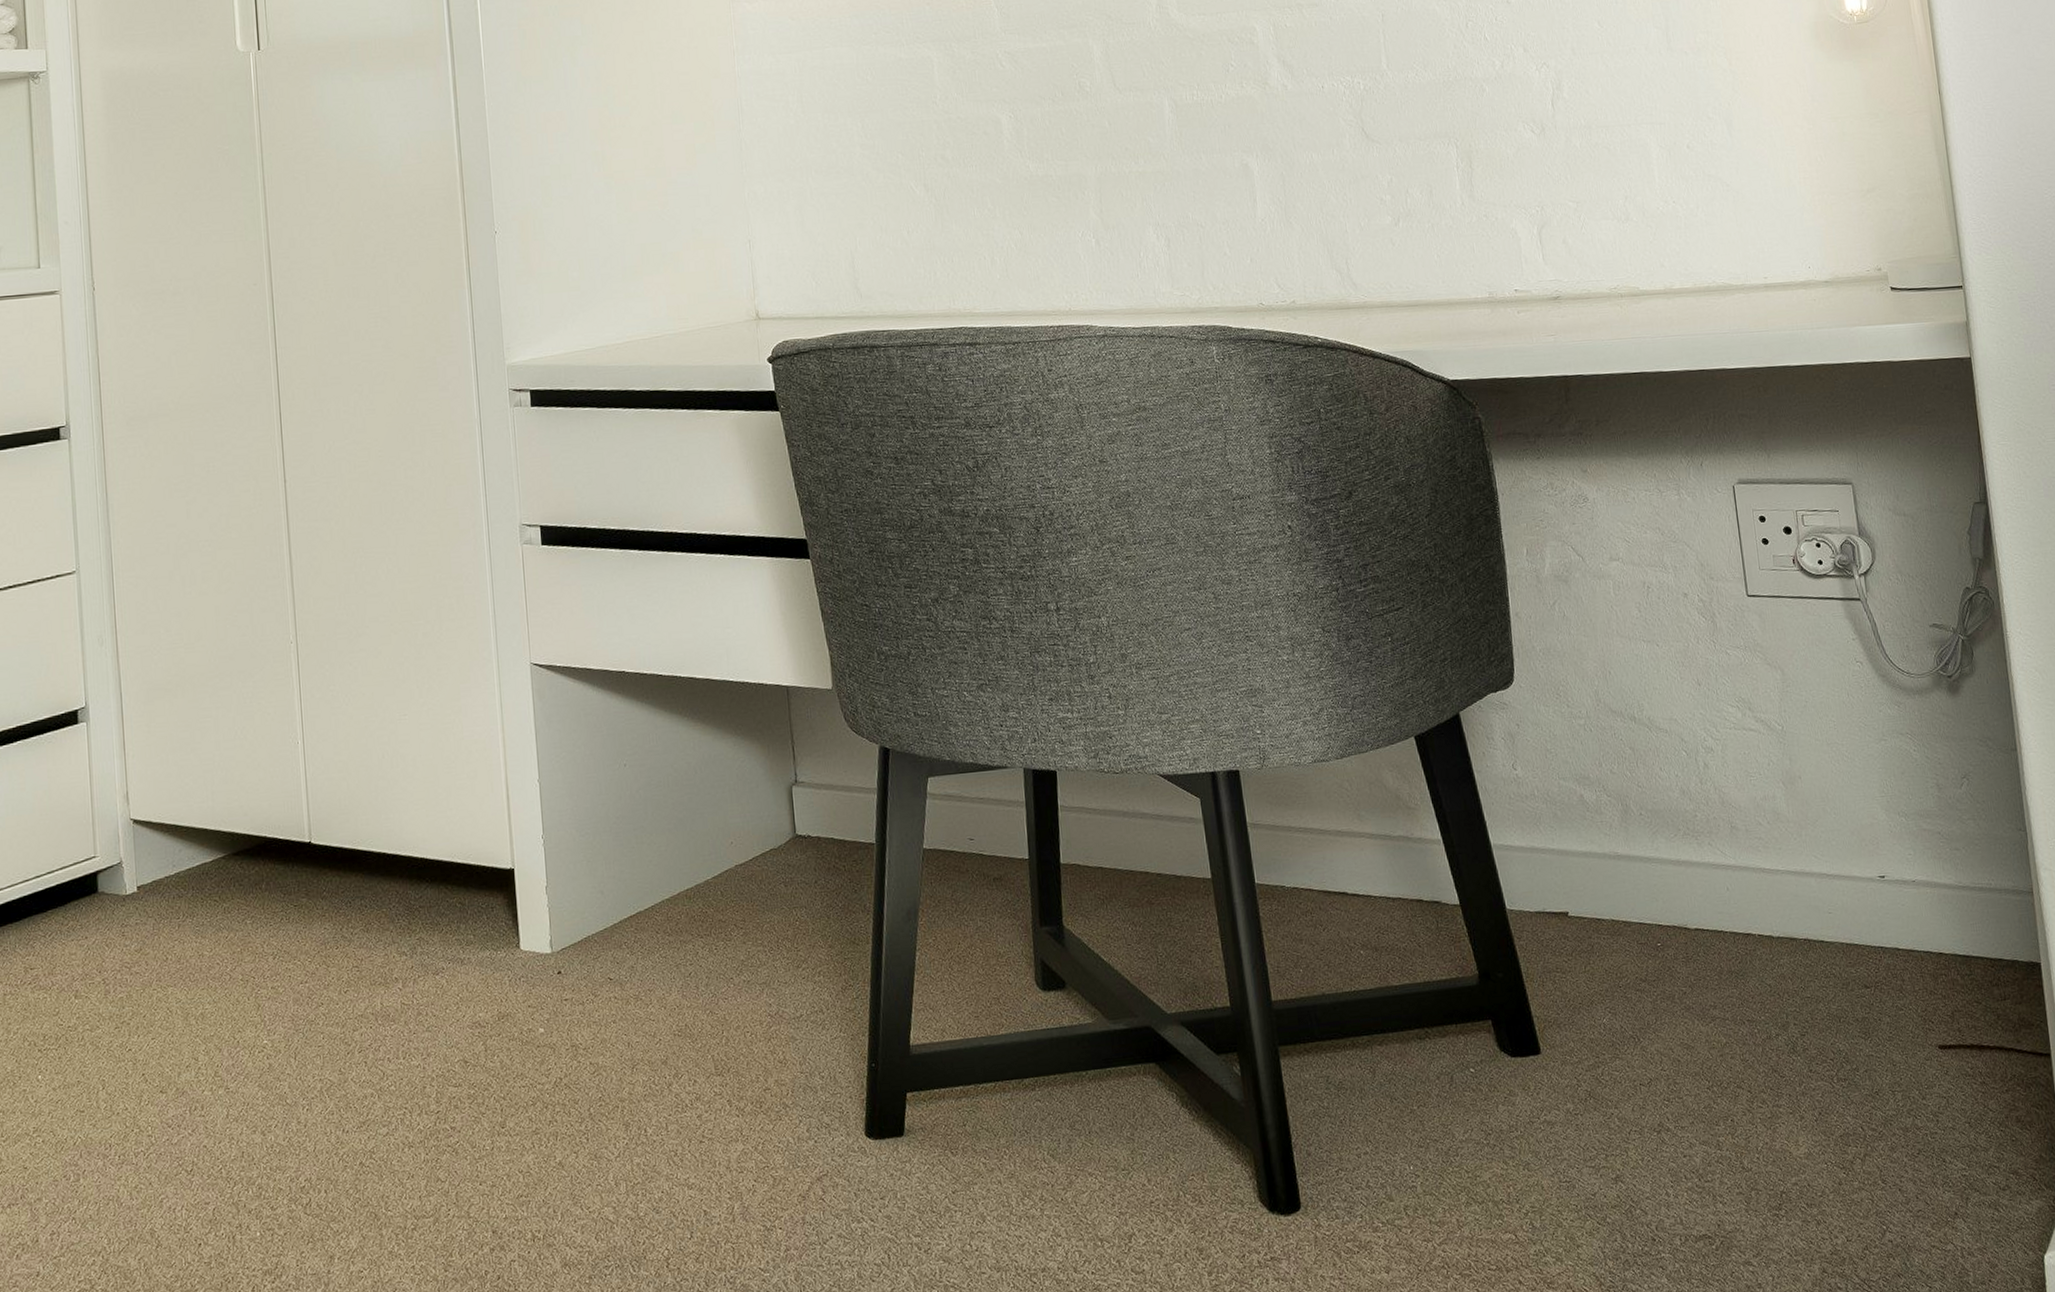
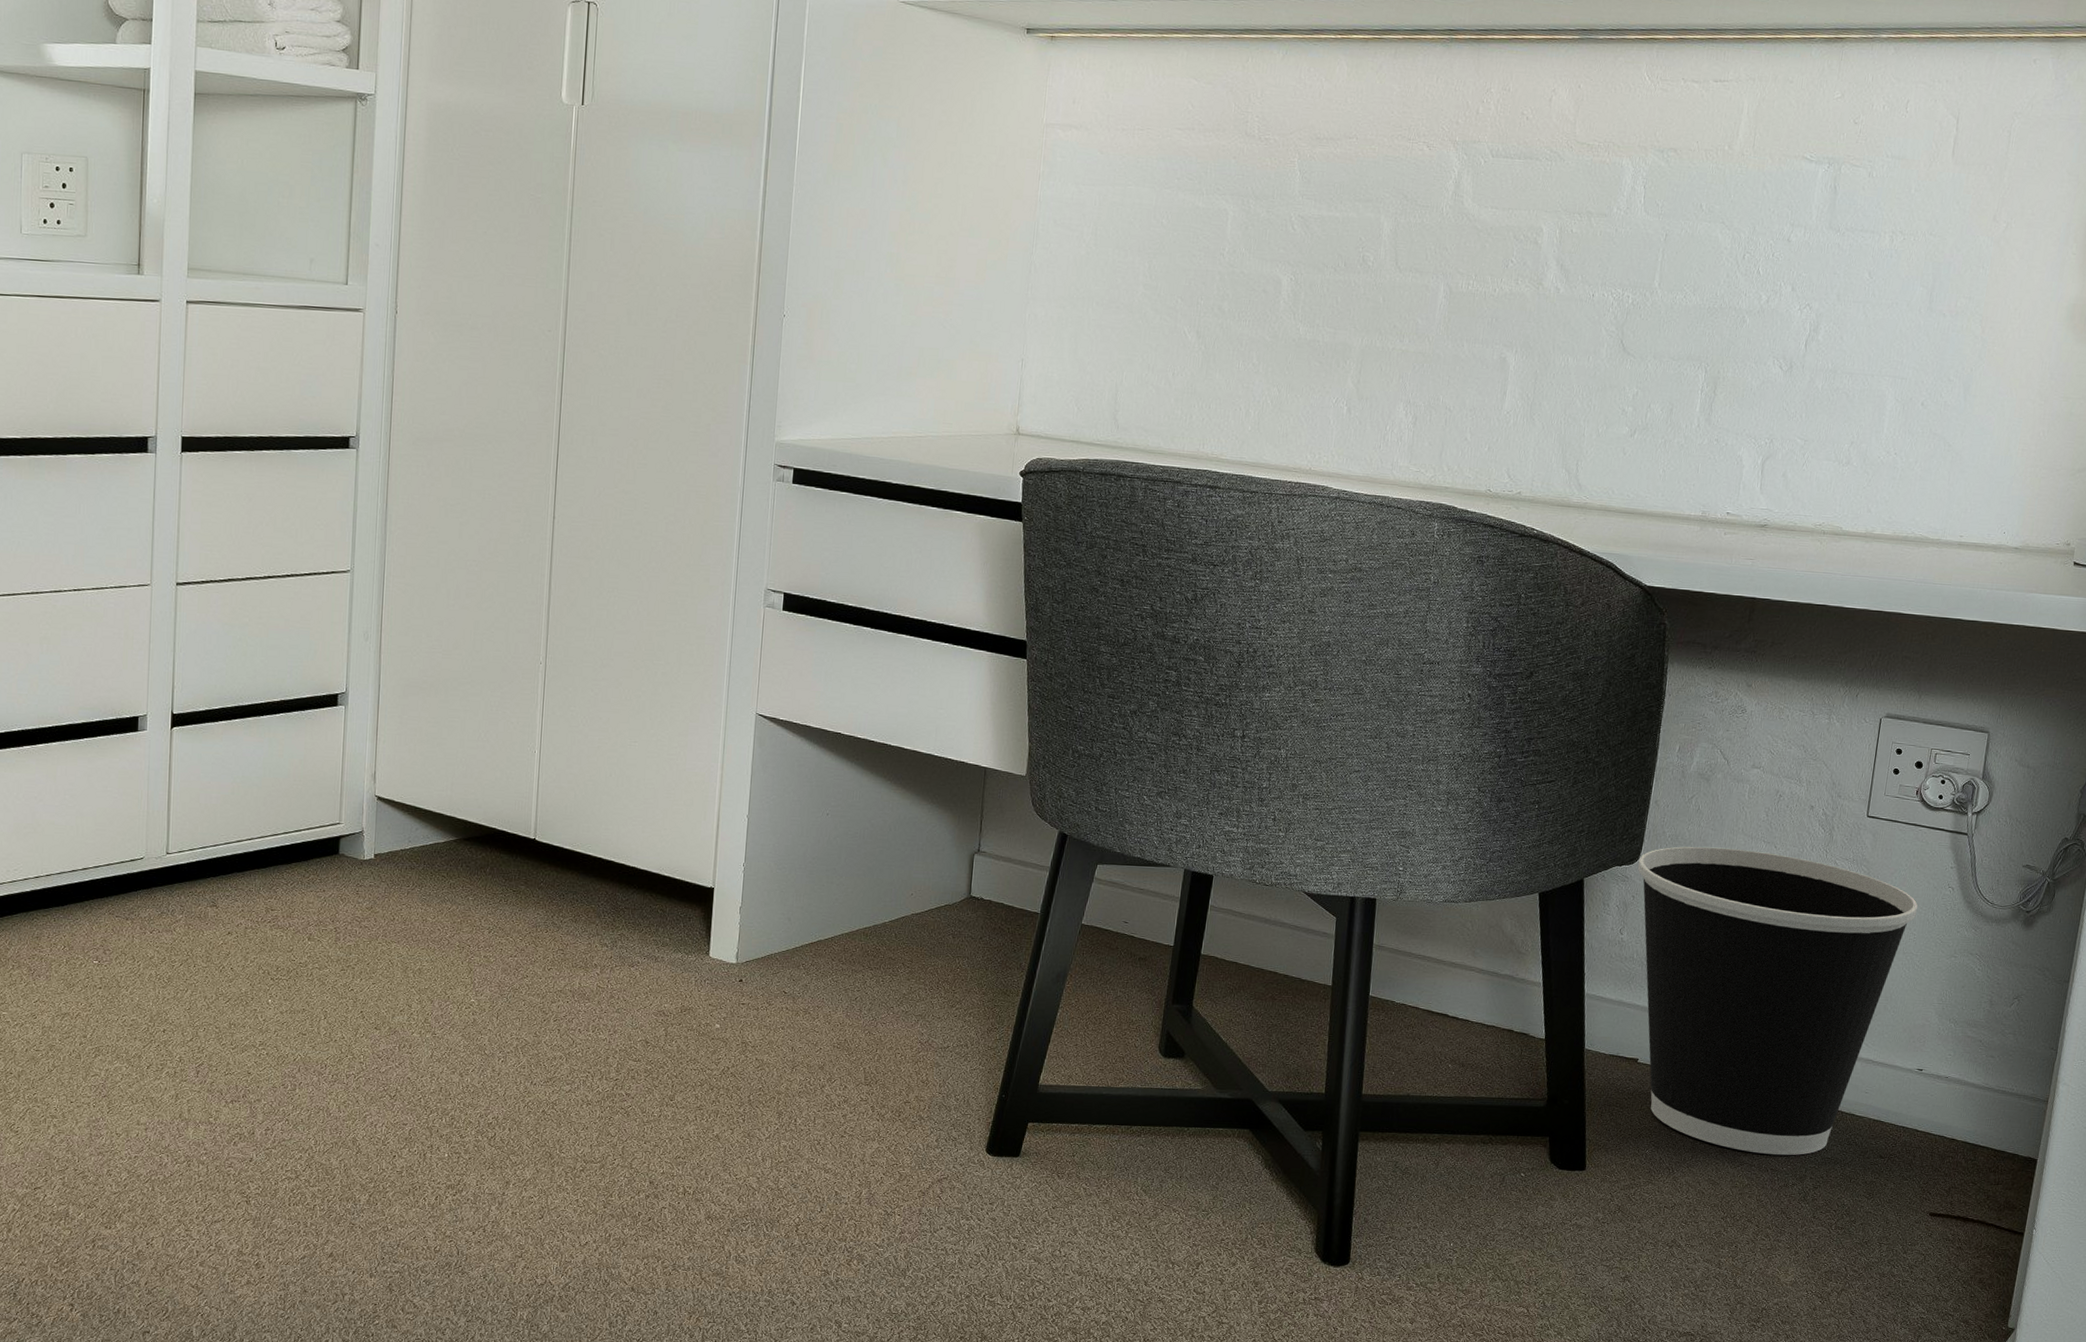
wastebasket: none [1513,653,1830,1004] -> present [1637,846,1918,1156]

